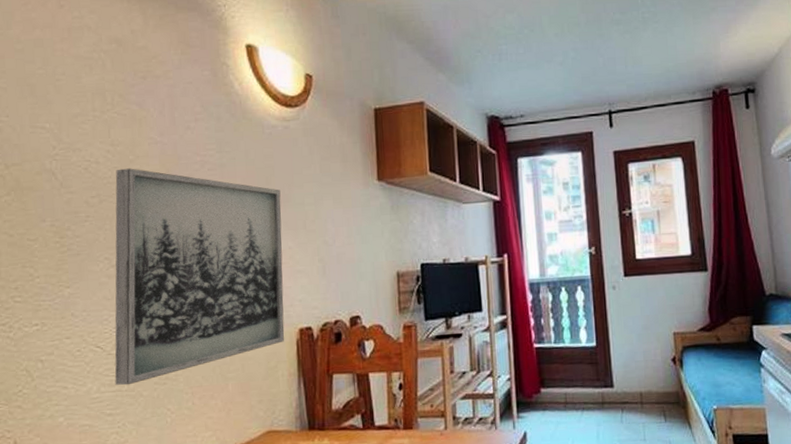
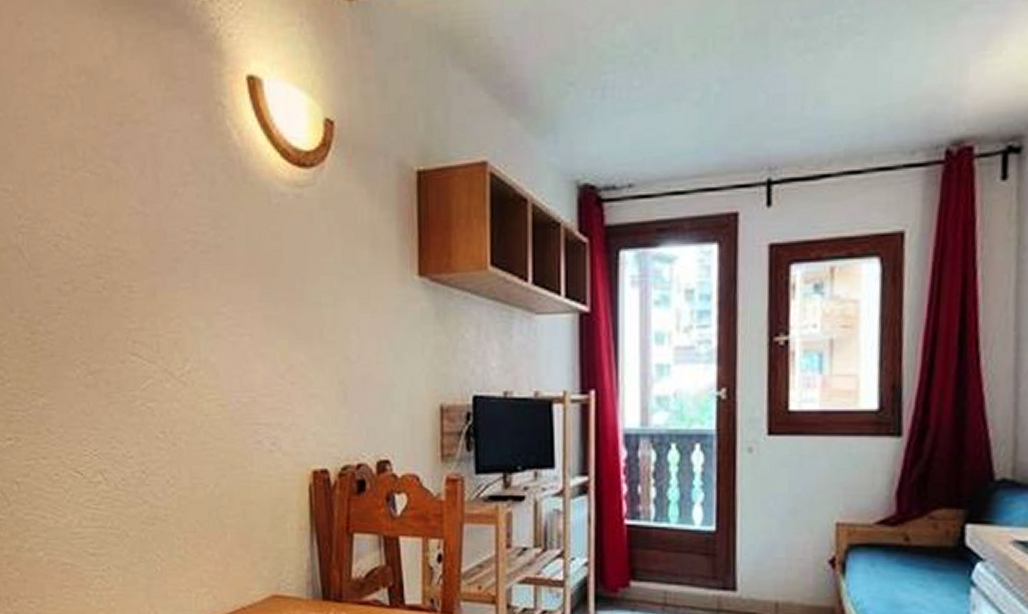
wall art: present [114,168,285,386] -> none [90,247,294,522]

